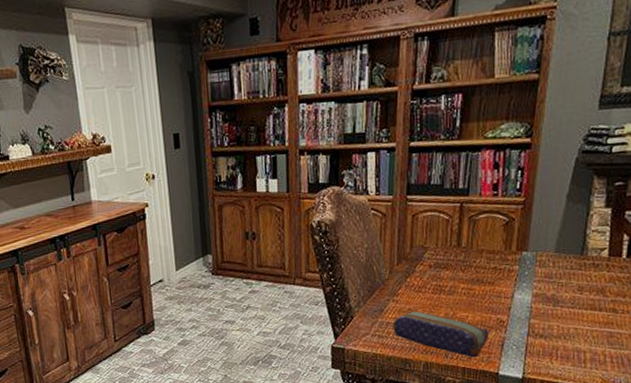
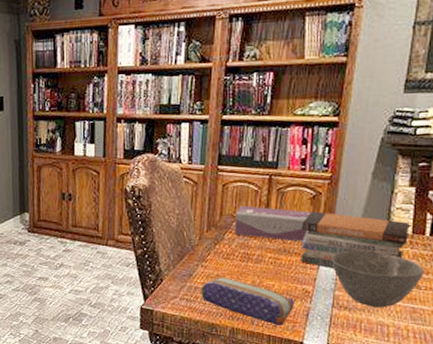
tissue box: none [425,236,505,271] -> present [234,206,312,242]
book stack: none [494,238,606,296] -> present [301,211,410,268]
bowl: none [526,275,621,335] -> present [331,249,424,308]

